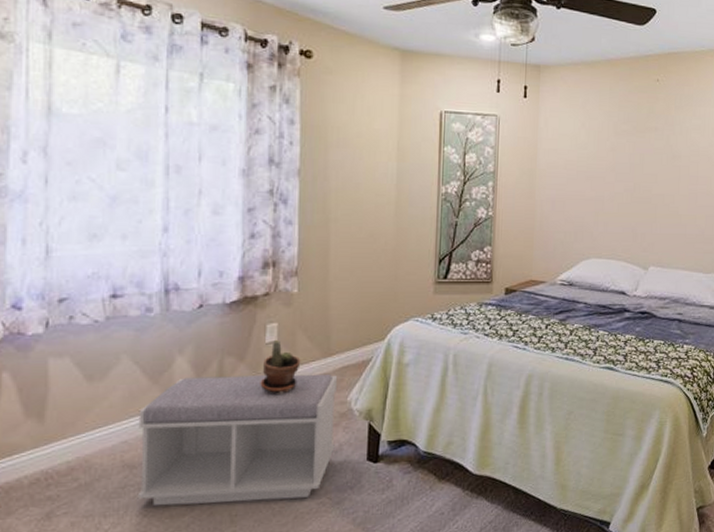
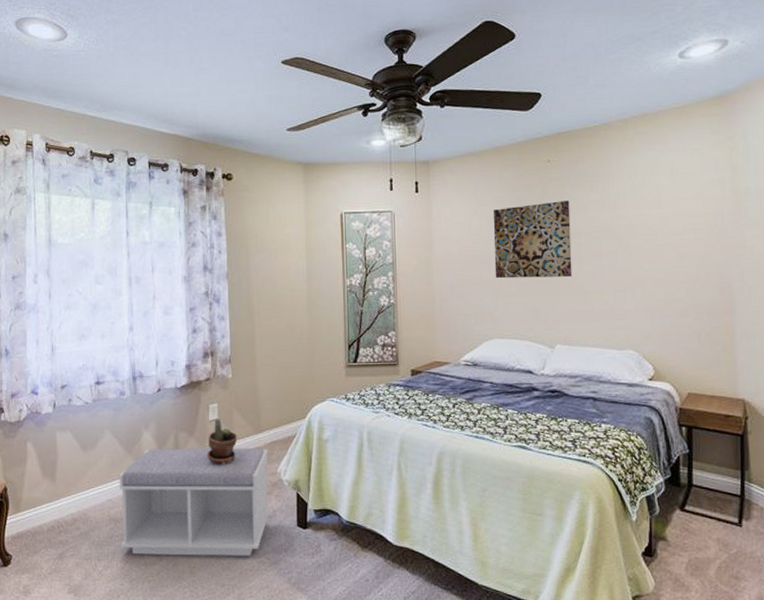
wall art: none [597,122,674,199] -> present [493,201,573,279]

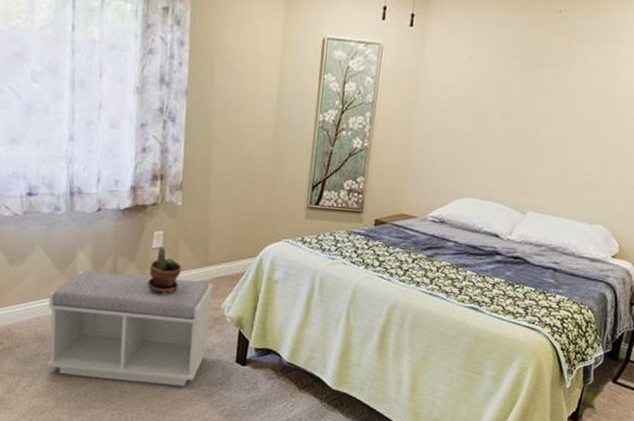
wall art: present [493,201,573,279] -> none [479,57,573,142]

